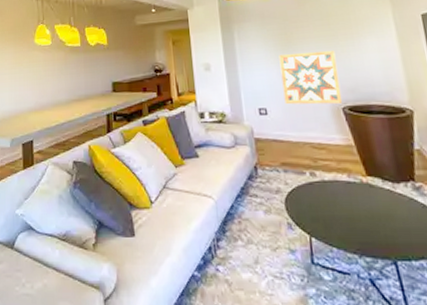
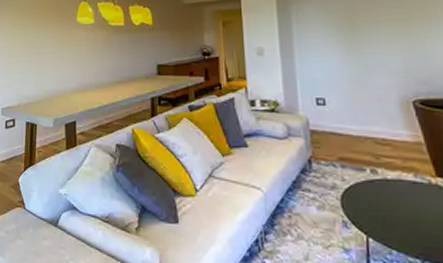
wall art: present [279,51,343,105] -> none [341,37,414,97]

